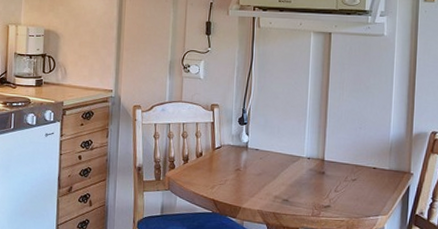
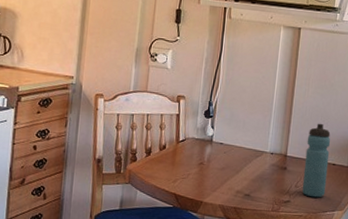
water bottle: none [342,126,370,202] -> present [302,123,331,198]

